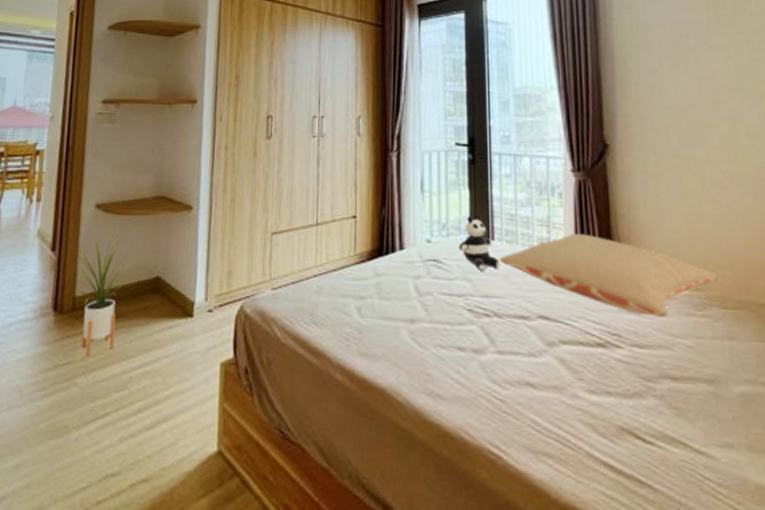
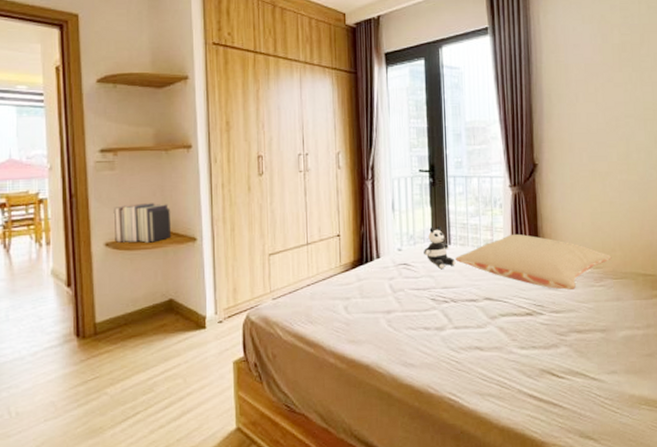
house plant: present [69,237,132,356] -> none [87,270,147,370]
books: none [107,162,167,208] -> present [115,203,172,243]

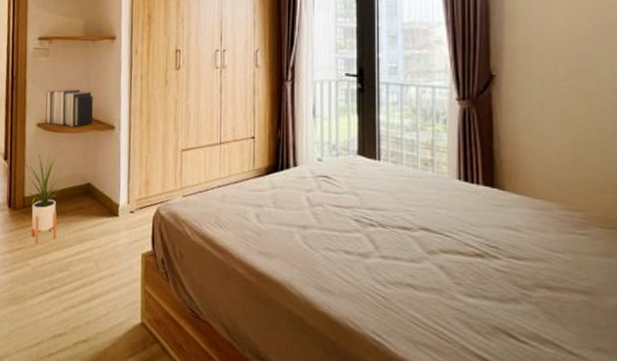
house plant: none [87,270,147,370] -> present [19,149,68,244]
stuffed animal: present [424,225,456,270] -> none [348,137,386,188]
pillow: present [455,233,612,290] -> none [386,156,601,234]

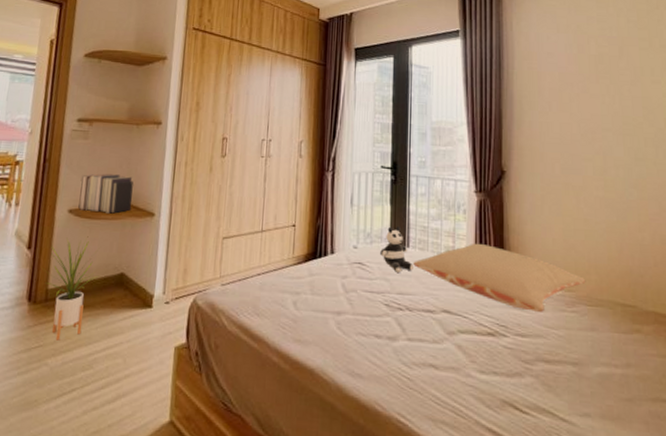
stuffed animal: none [348,137,386,188] -> present [380,225,413,274]
pillow: none [386,156,601,234] -> present [413,243,586,312]

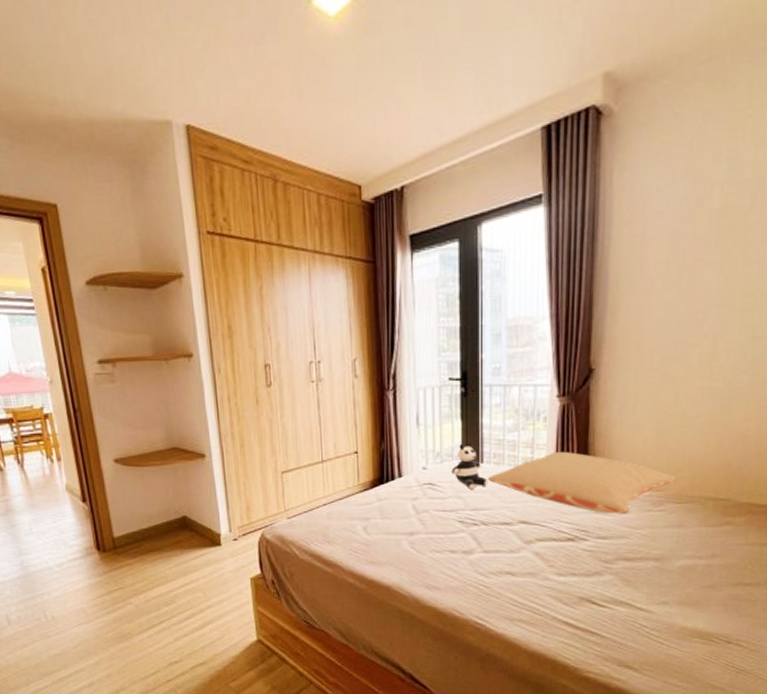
house plant: present [43,237,99,341] -> none [103,487,161,582]
books: present [79,174,133,214] -> none [119,417,180,459]

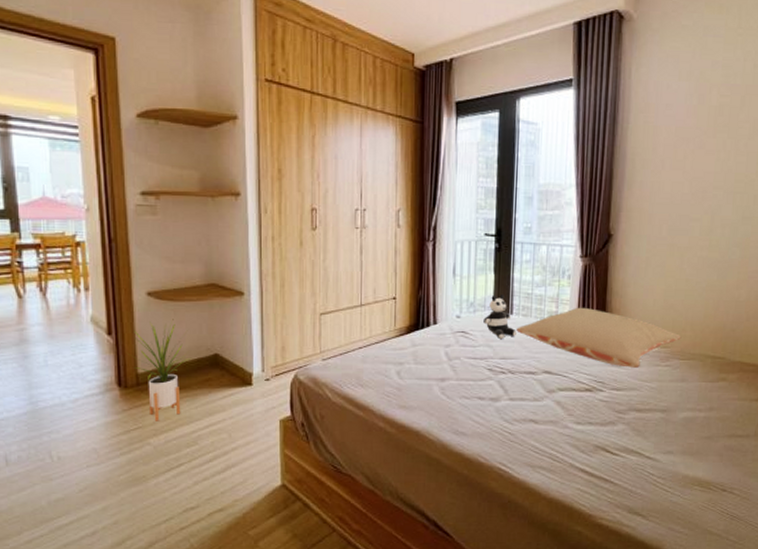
house plant: none [103,487,161,582] -> present [129,321,191,421]

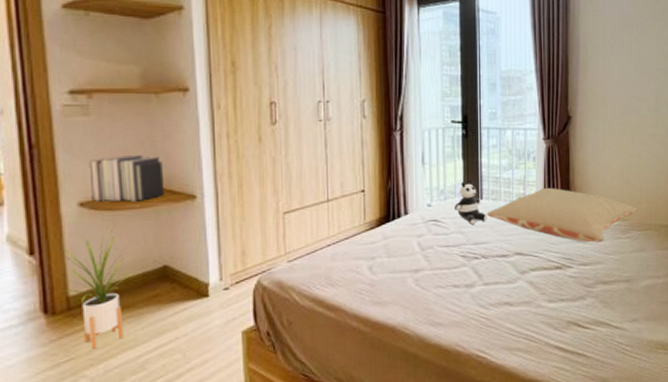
books: none [157,252,218,295] -> present [90,155,165,202]

